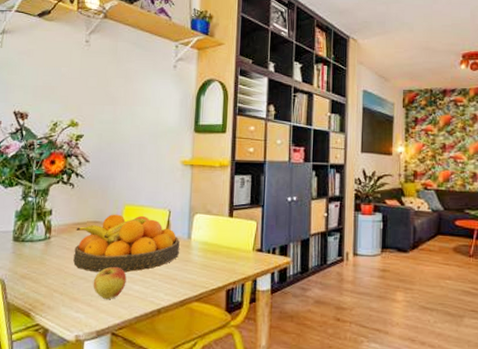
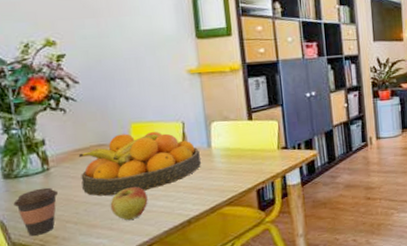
coffee cup: none [16,254,53,299] -> present [13,187,59,236]

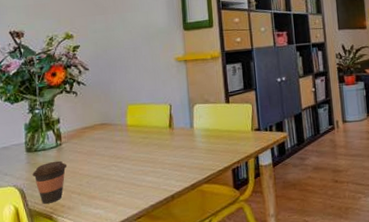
fruit bowl: present [78,132,201,196] -> none [84,113,184,170]
apple: present [110,187,148,220] -> none [107,162,139,193]

